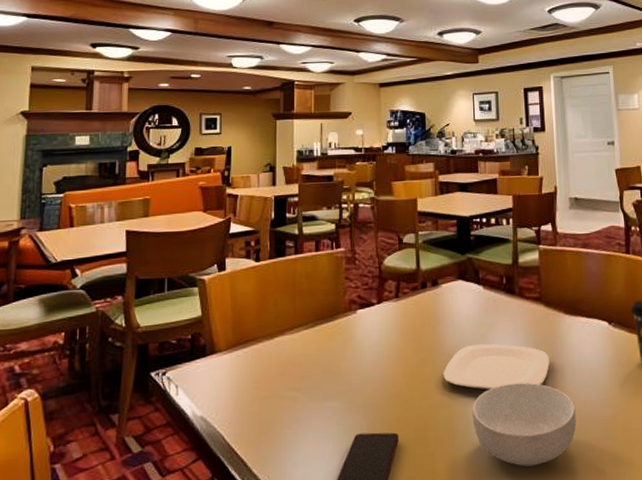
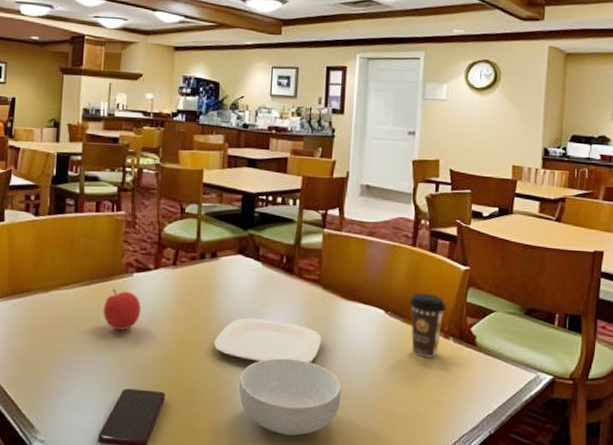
fruit: none [329,329,368,372] -> present [103,289,141,330]

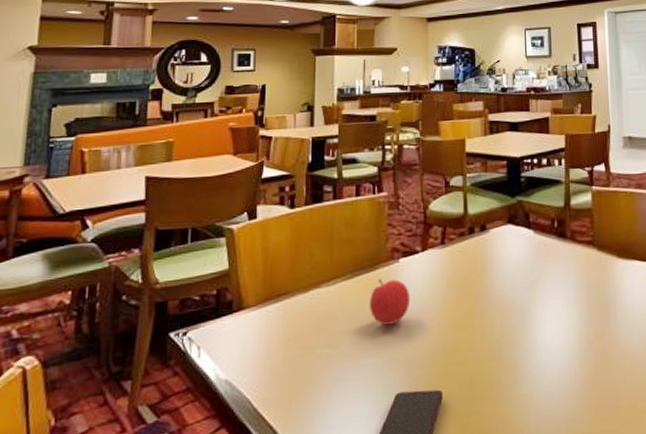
plate: present [214,318,321,363] -> none [491,291,602,341]
cereal bowl: present [239,358,342,436] -> none [521,331,629,421]

